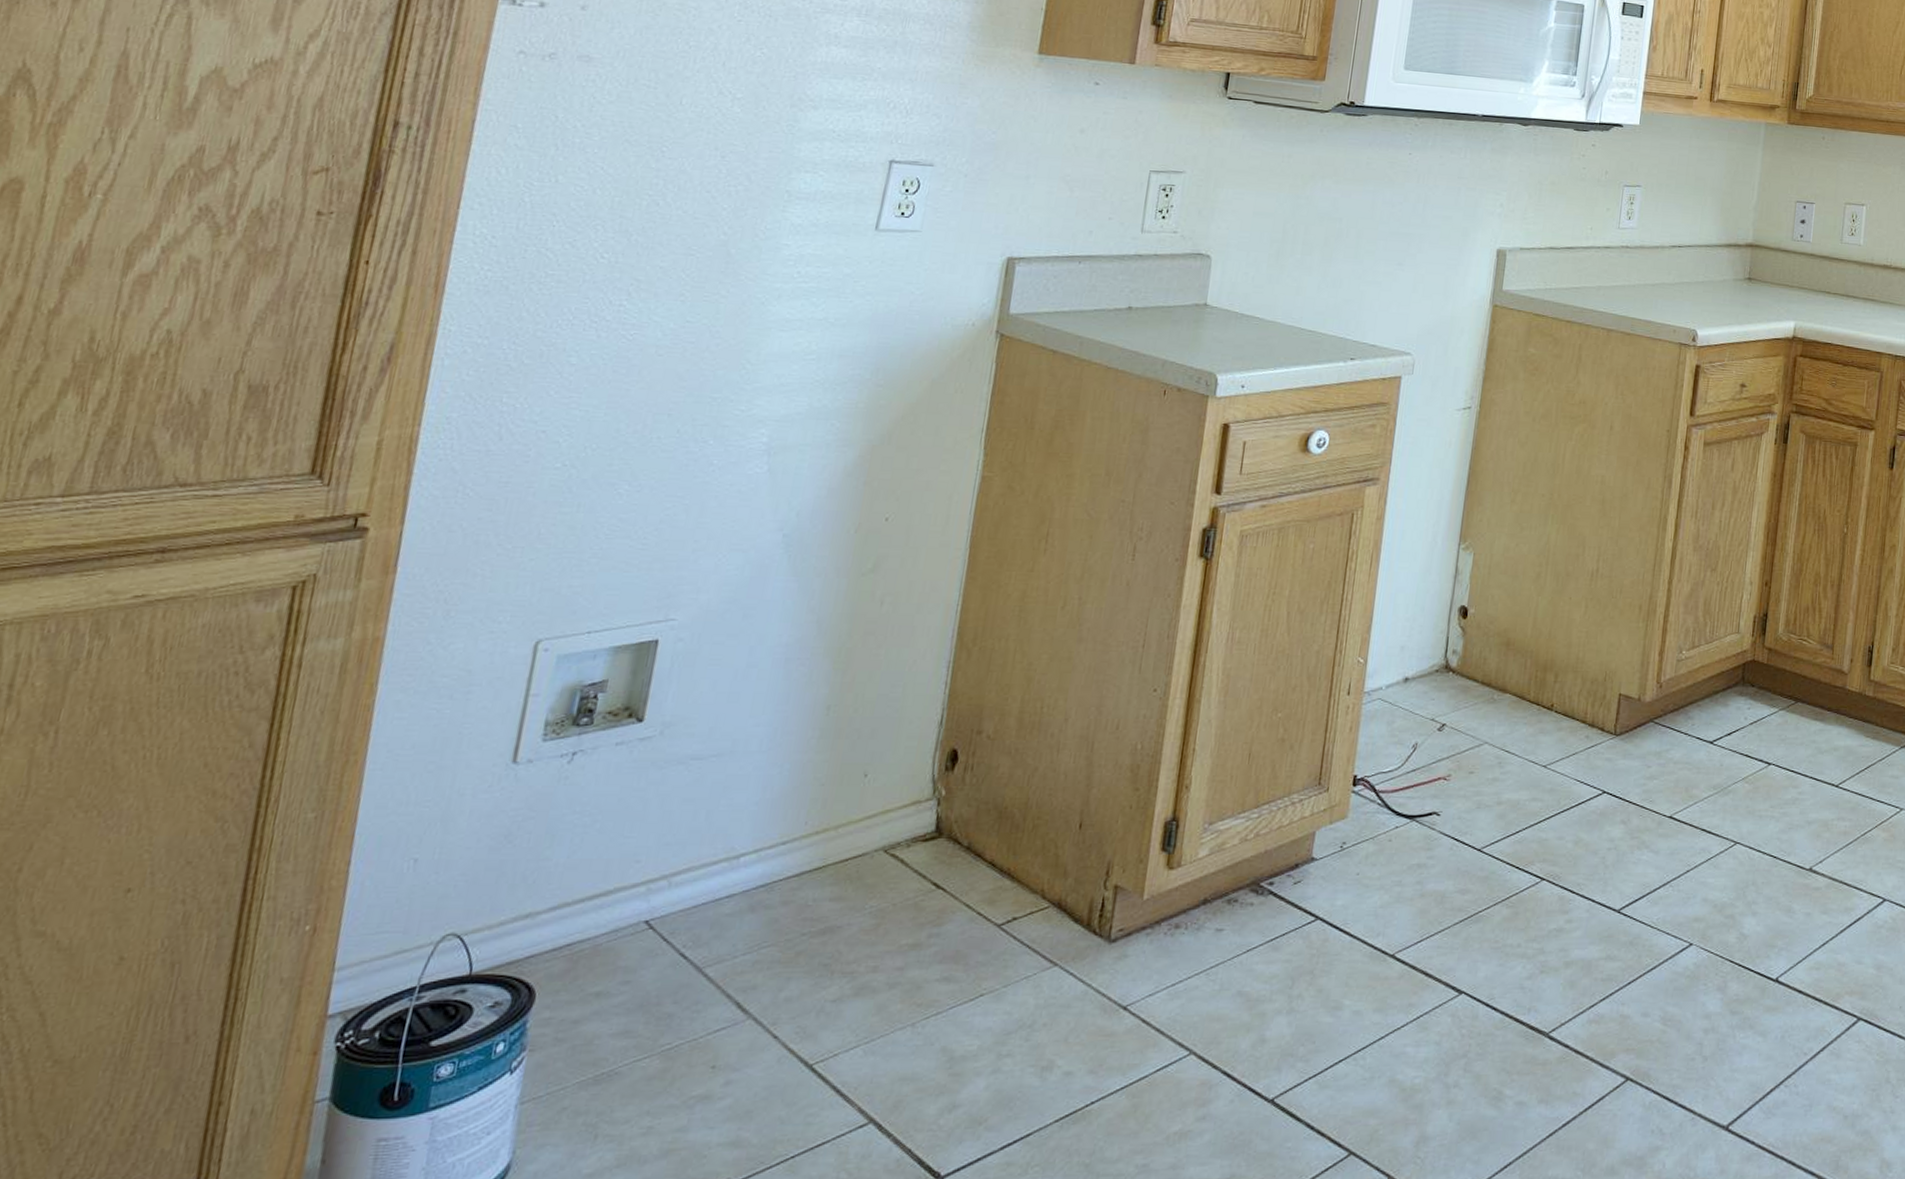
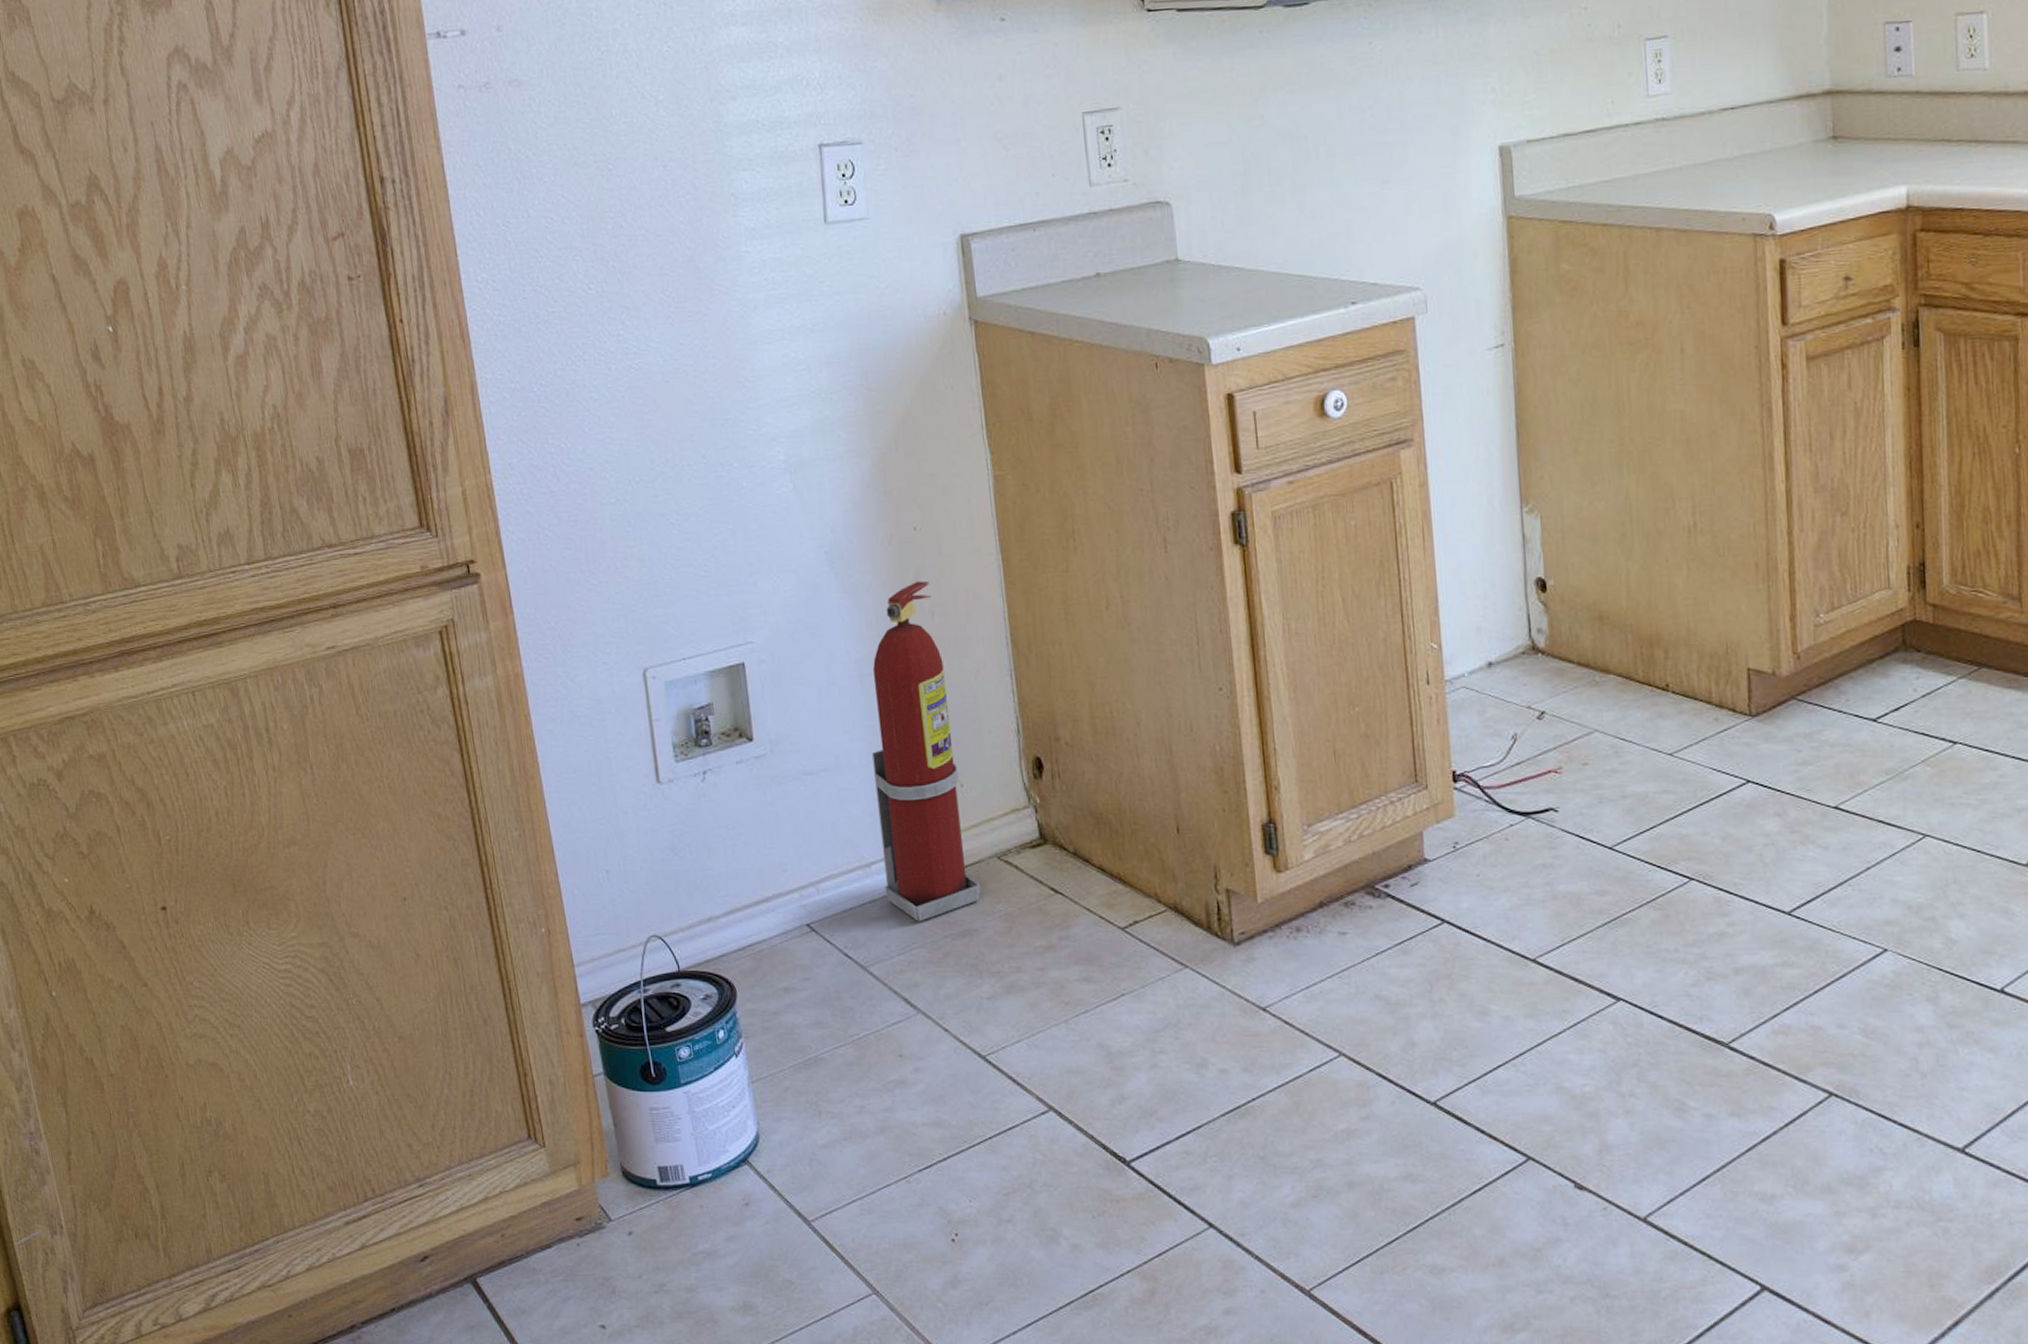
fire extinguisher: none [748,569,888,919] -> present [871,580,981,922]

